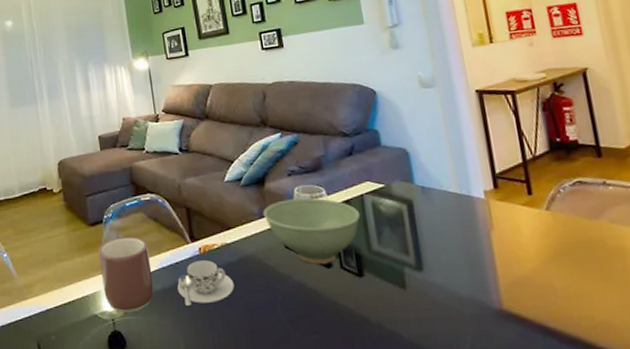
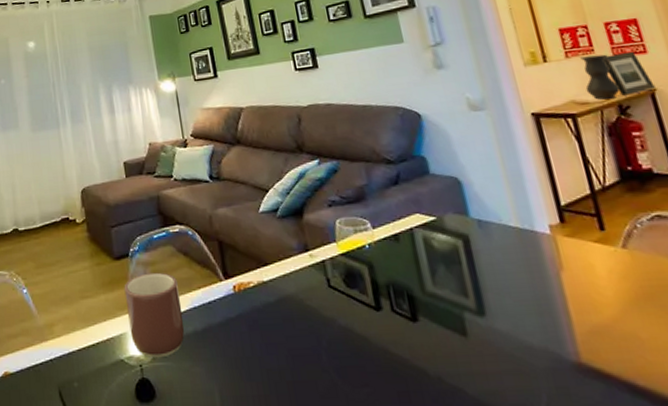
teacup: present [177,260,235,307] -> none [210,300,274,353]
bowl: present [262,197,361,265] -> none [302,231,411,307]
vase: none [523,36,556,78] -> present [580,54,620,100]
picture frame: none [543,33,587,74] -> present [603,51,655,96]

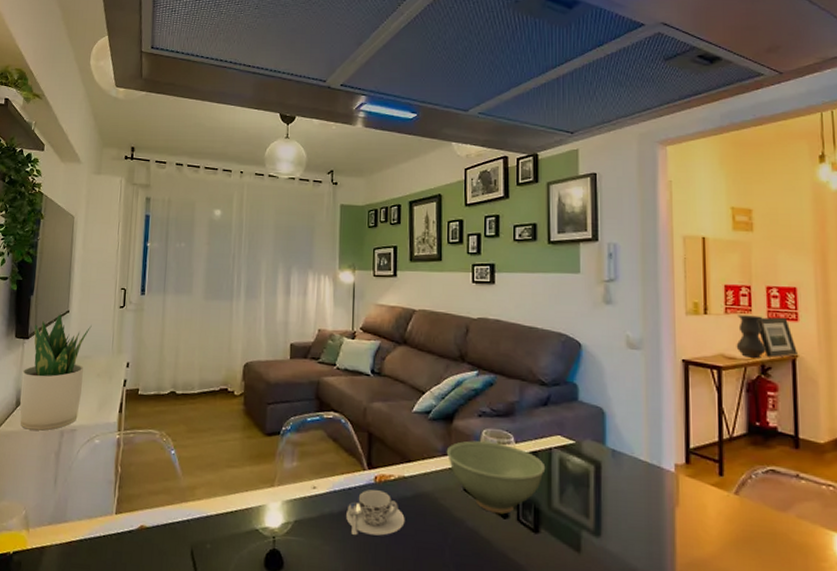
mug: present [124,272,184,359] -> none [269,452,323,533]
teacup: none [210,300,274,353] -> present [346,489,405,536]
bowl: none [302,231,411,307] -> present [446,440,546,515]

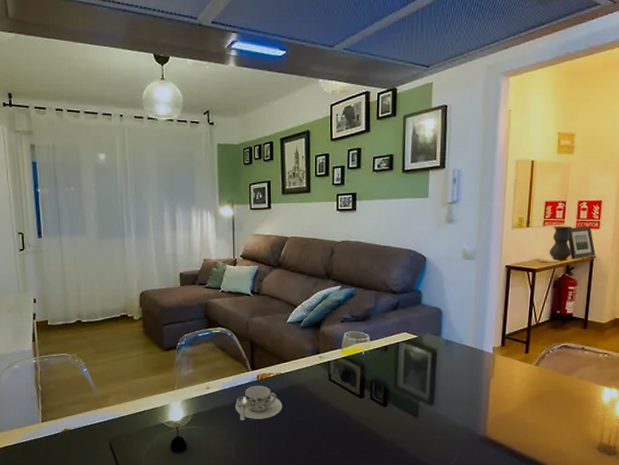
bowl: present [446,440,546,515] -> none [315,342,394,395]

